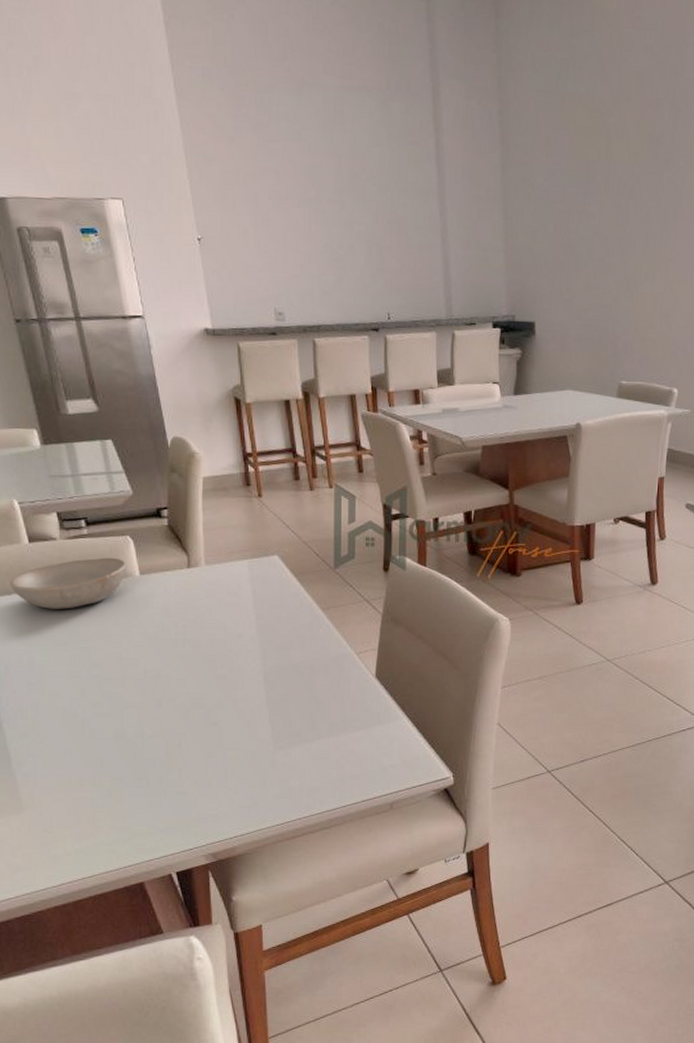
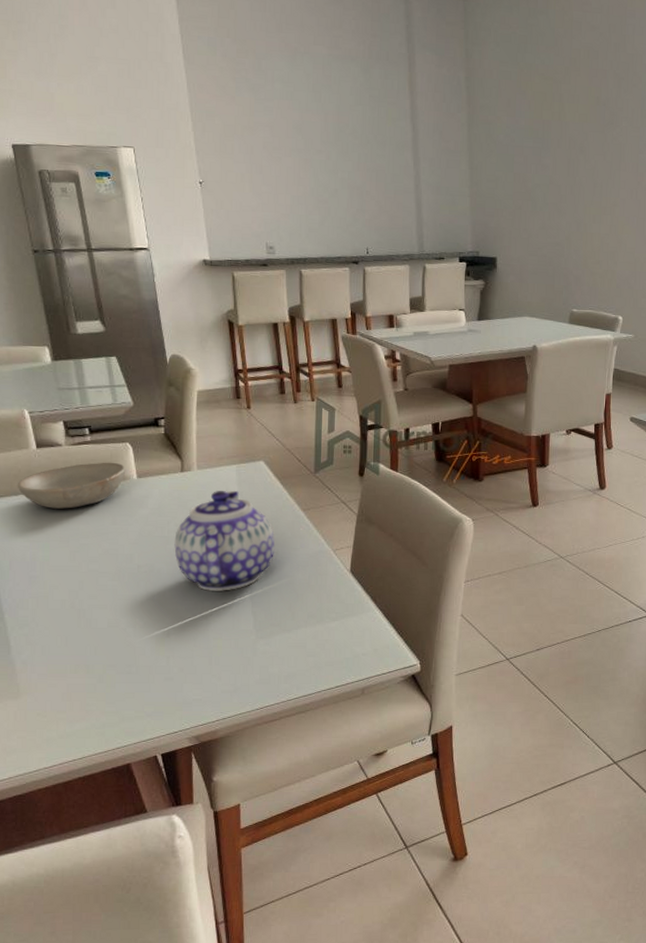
teapot: none [183,588,293,698] -> present [174,490,275,591]

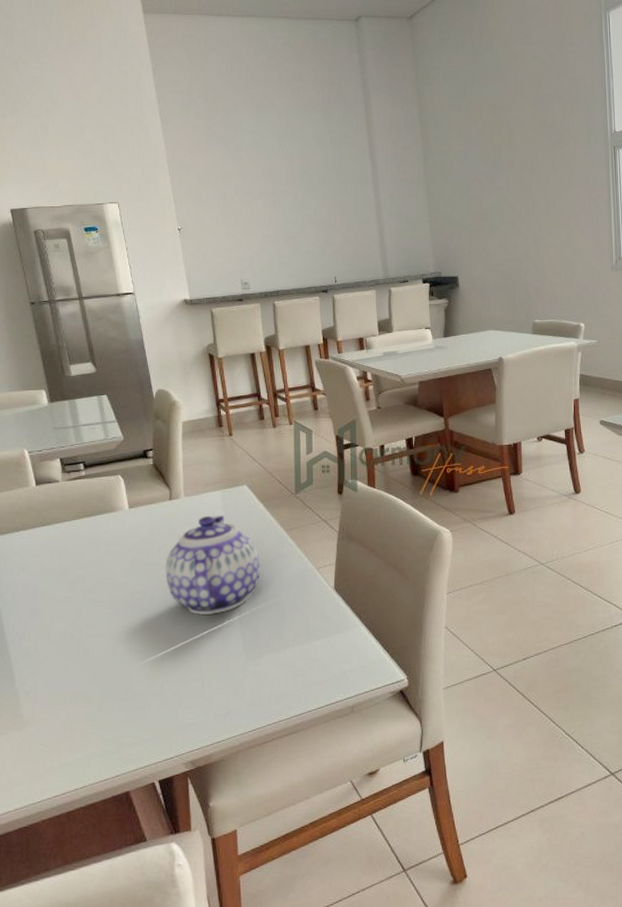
bowl: present [17,462,126,509] -> none [18,494,118,542]

